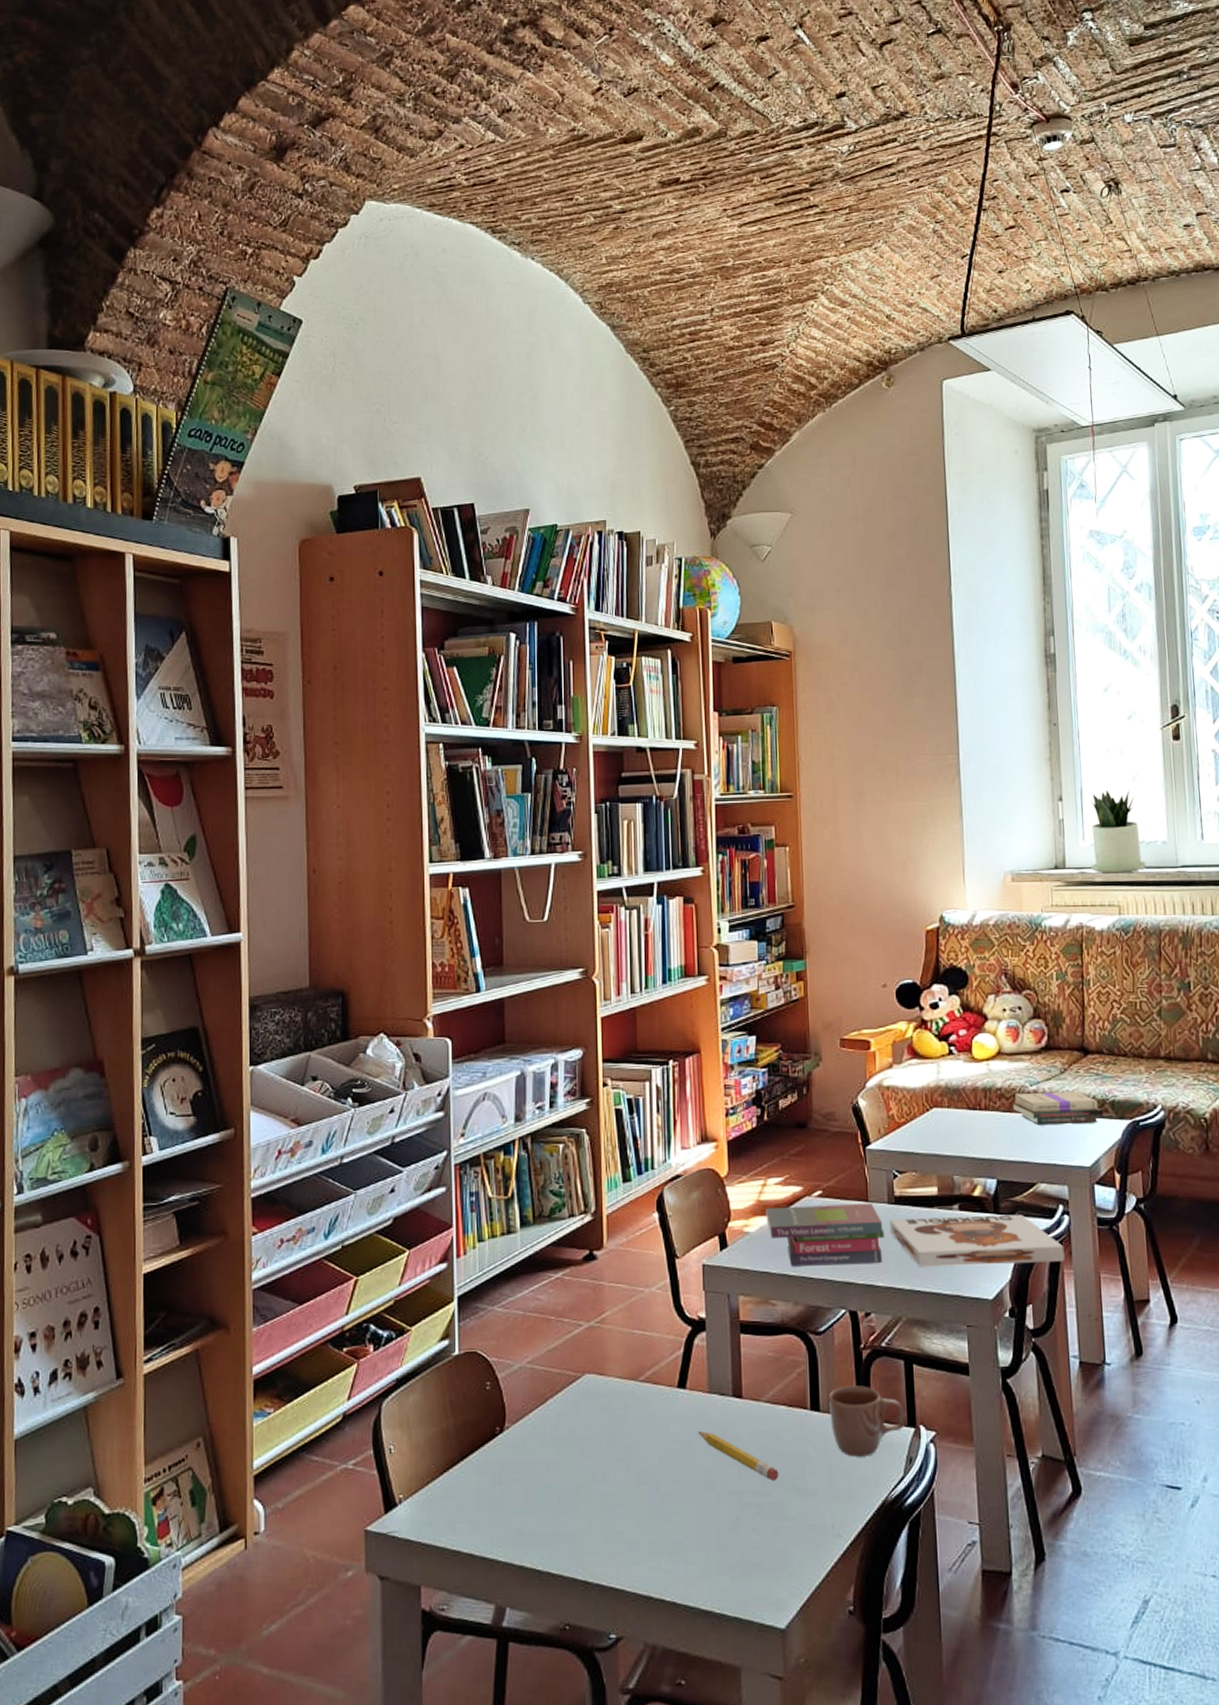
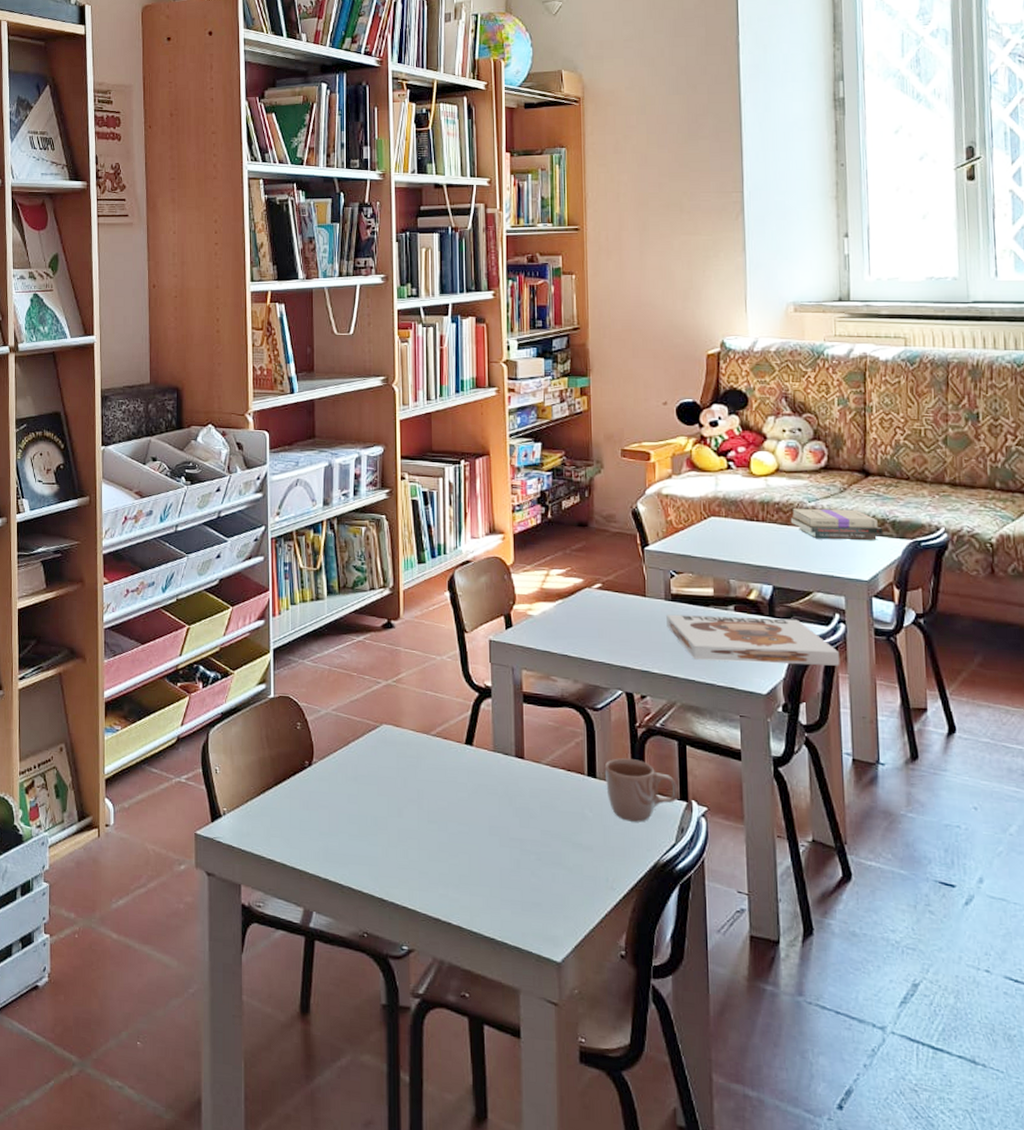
pencil: present [697,1430,779,1481] -> none [483,783,557,834]
books: present [765,1202,885,1266] -> none [548,595,661,653]
planter: present [1090,789,1147,874] -> none [876,227,936,307]

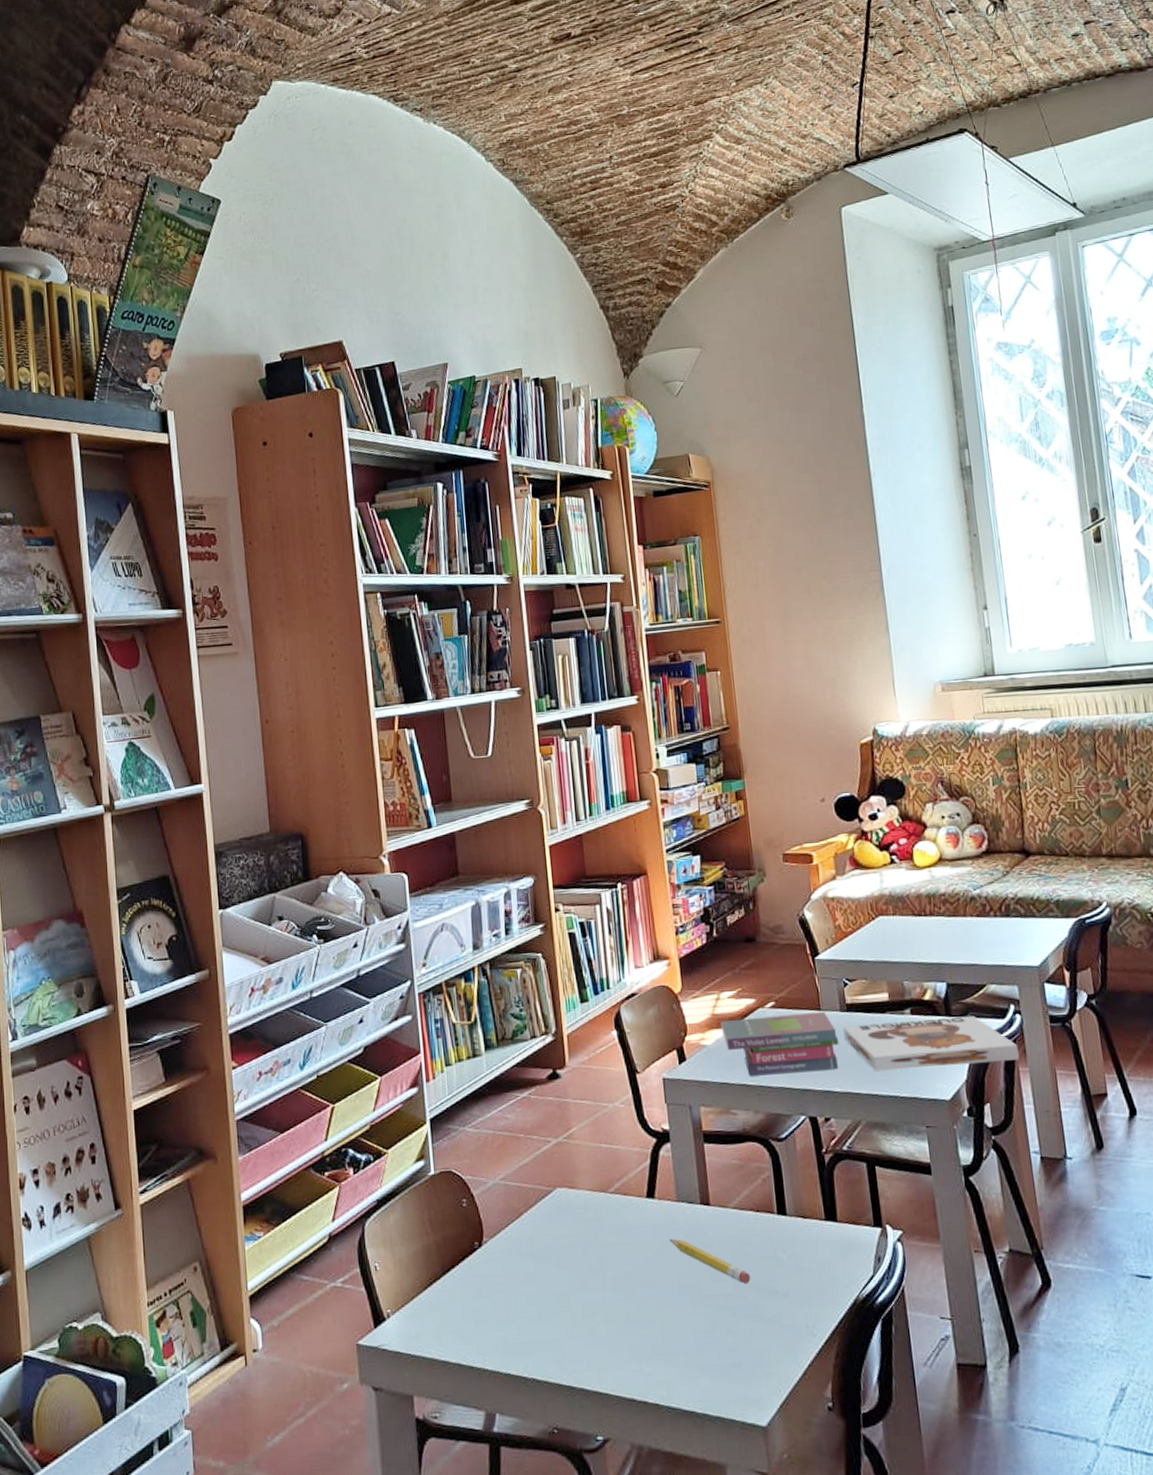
pencil: none [483,783,557,834] -> present [669,1238,751,1284]
books: none [548,595,661,653] -> present [720,1011,840,1076]
mug: present [604,758,677,822] -> none [794,1188,871,1258]
books: present [790,508,882,541] -> none [957,892,1048,928]

